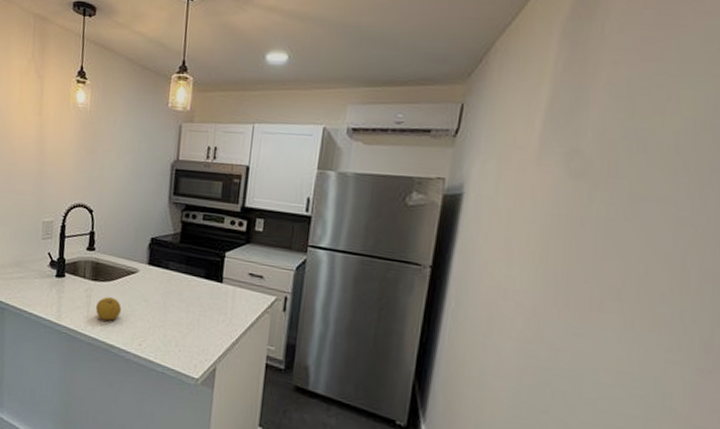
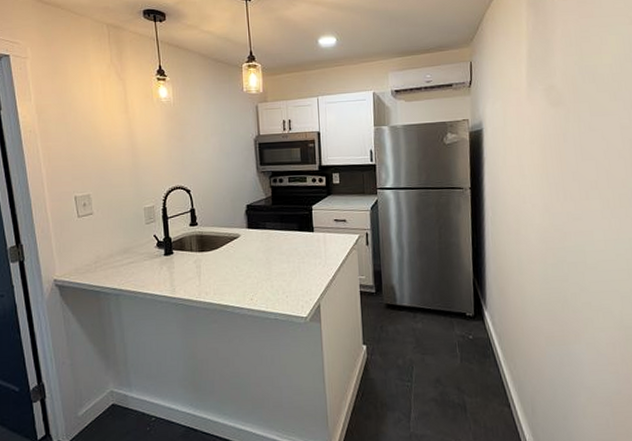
fruit: present [96,297,121,321] -> none [207,263,230,285]

